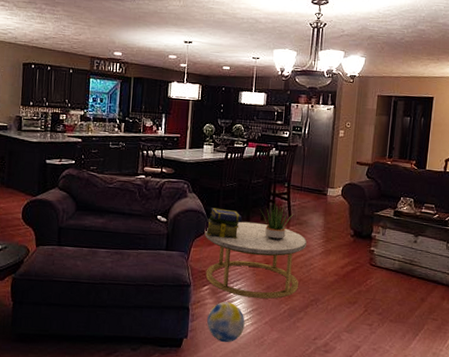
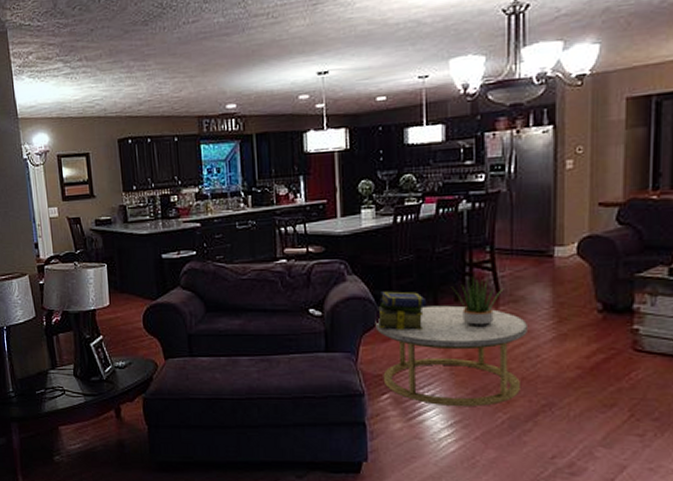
ball: present [207,302,245,343] -> none [392,413,446,466]

